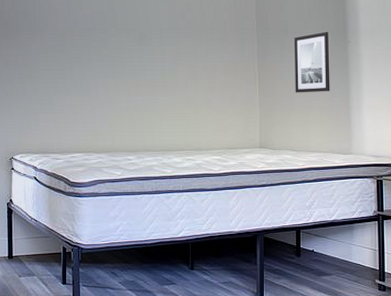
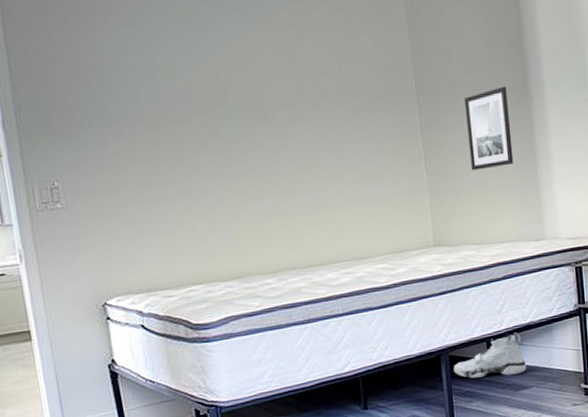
sneaker: none [267,226,329,262] -> present [454,332,527,379]

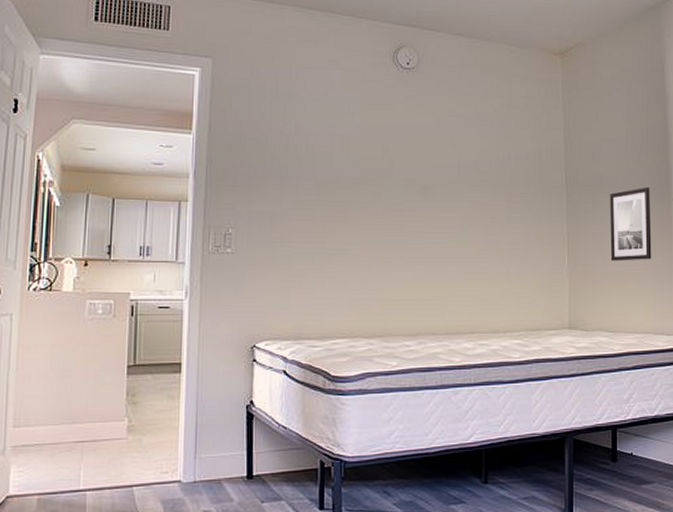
sneaker: present [454,332,527,379] -> none [577,424,650,467]

